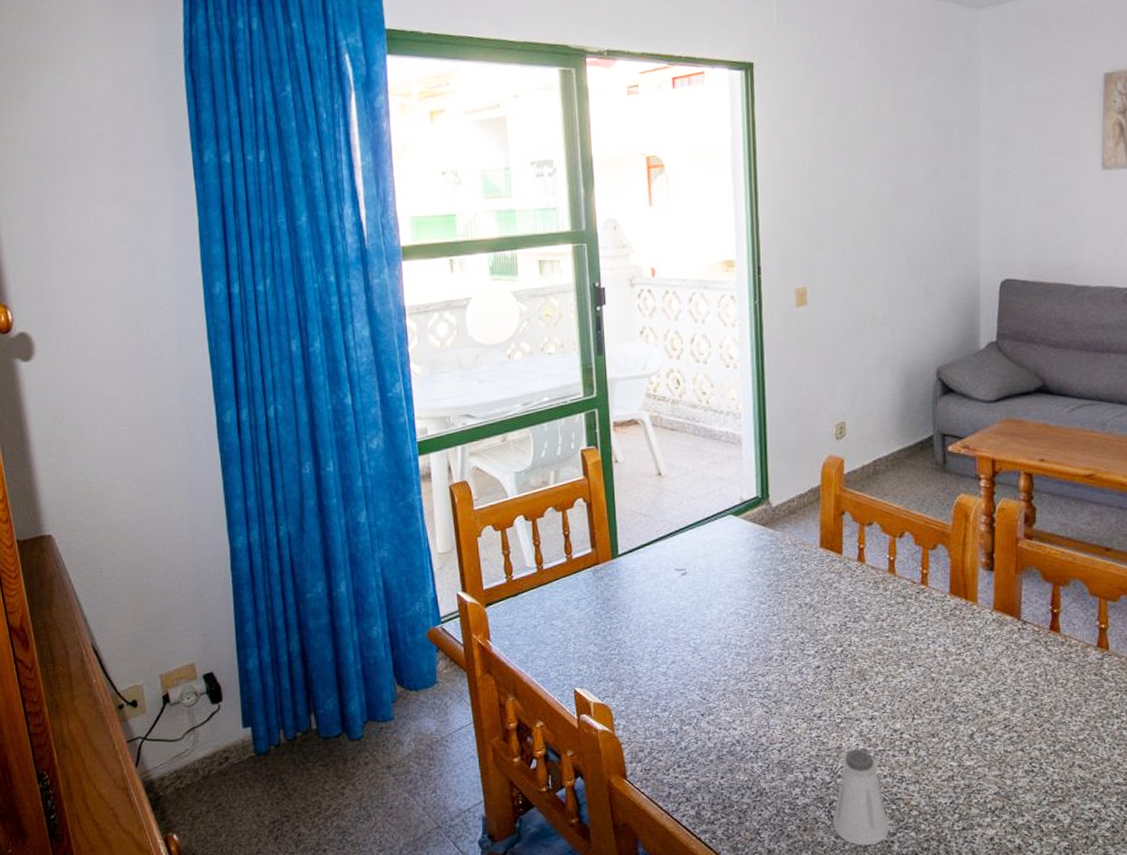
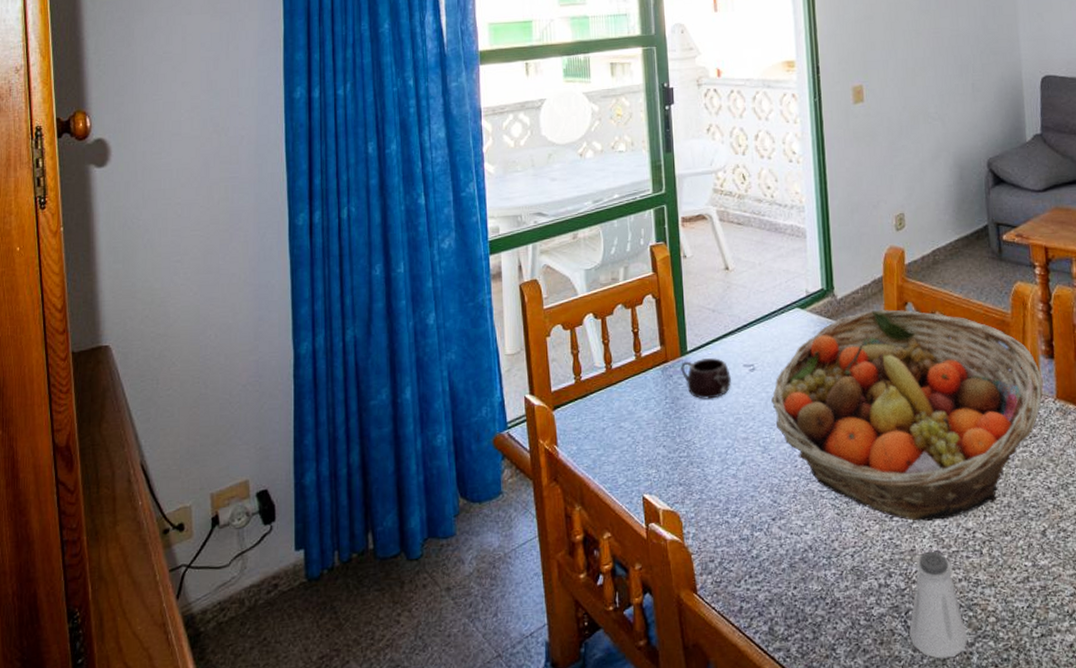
mug: none [611,561,663,601] -> present [680,357,732,400]
fruit basket: none [703,519,981,721] -> present [771,309,1043,521]

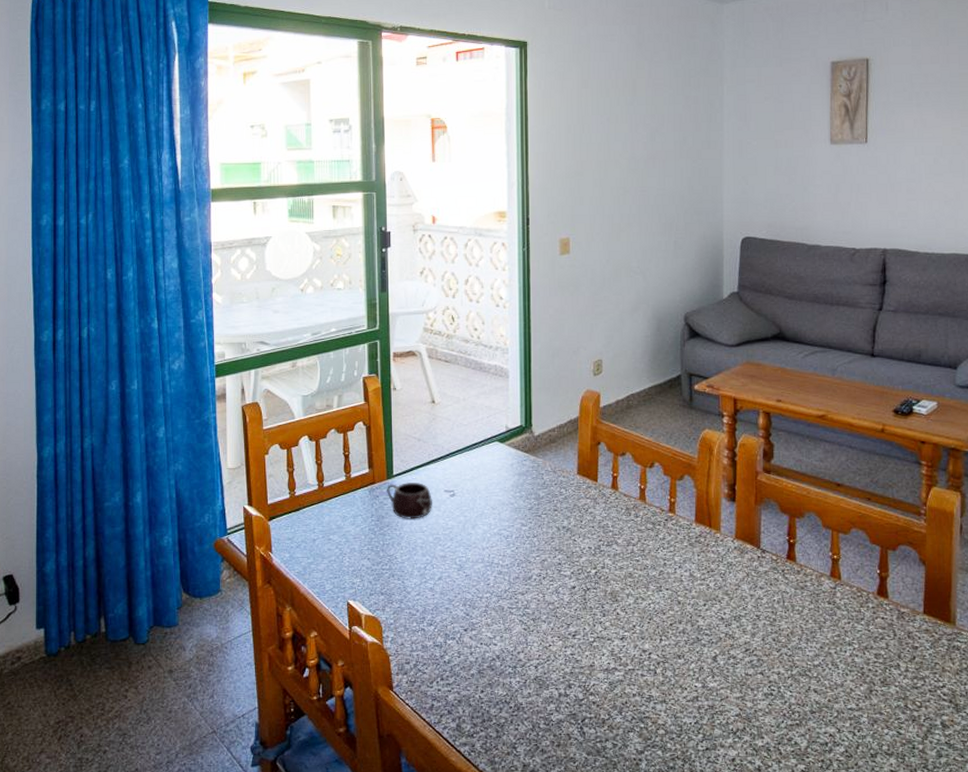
fruit basket: present [771,309,1043,521] -> none [469,448,724,641]
saltshaker: present [909,552,968,659] -> none [585,669,638,763]

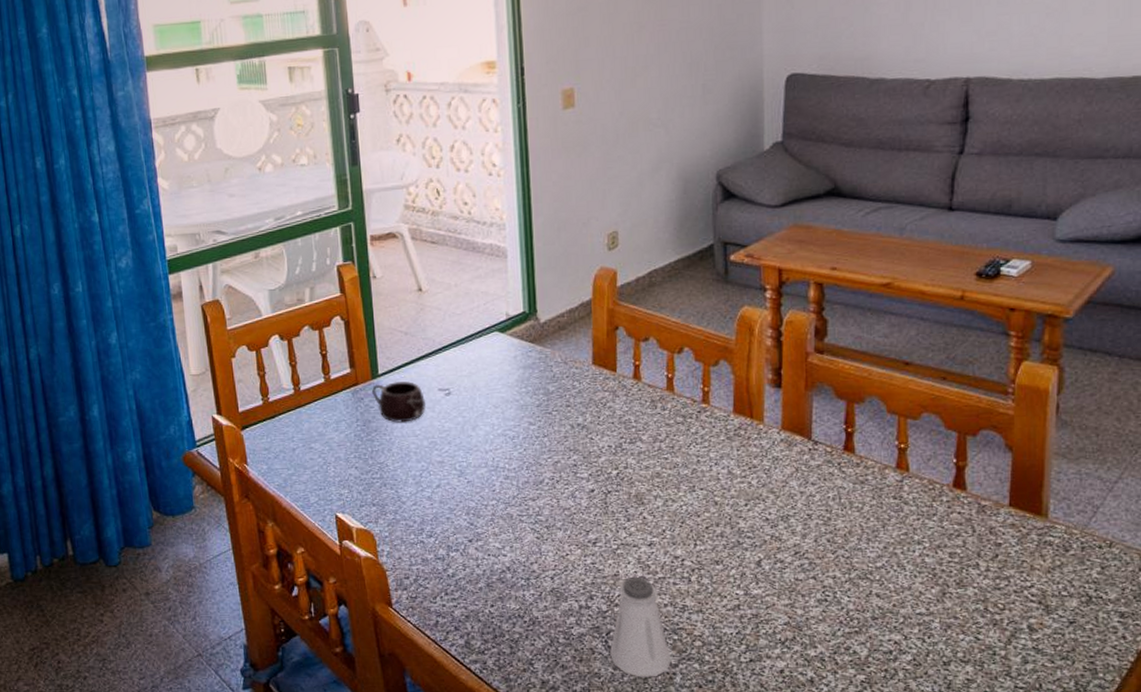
saltshaker: none [585,669,638,763] -> present [610,577,672,677]

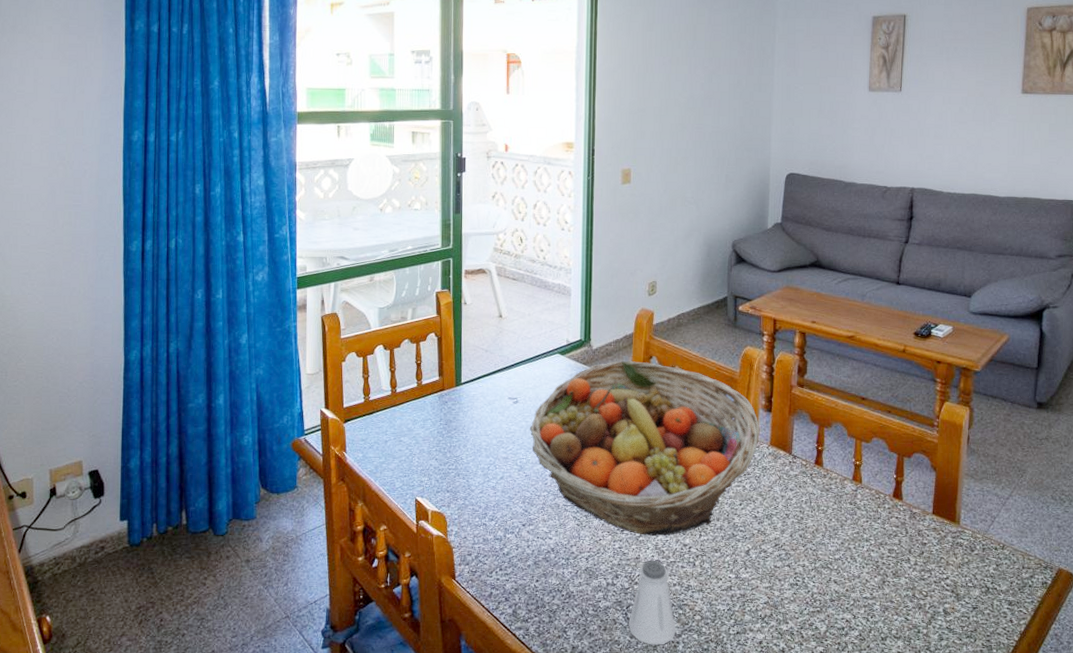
mug: present [371,381,427,423] -> none [454,389,498,424]
fruit basket: none [468,334,767,548] -> present [530,361,760,536]

